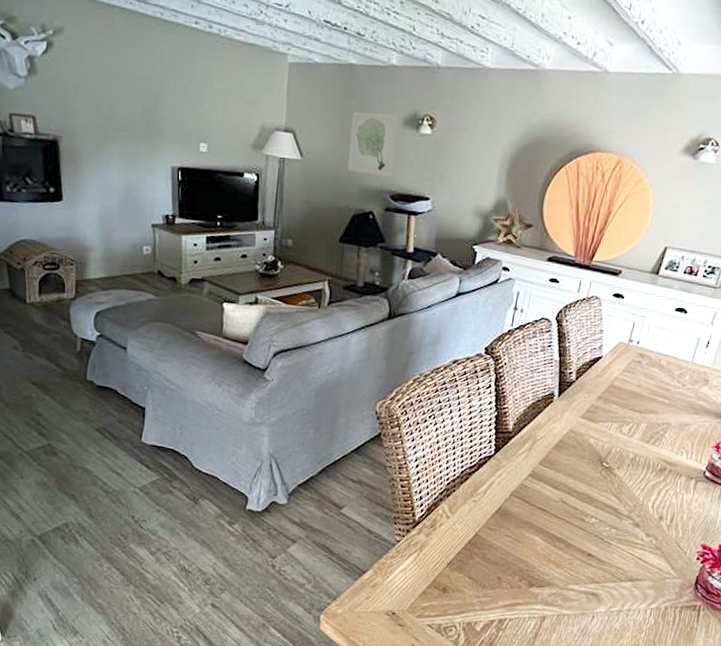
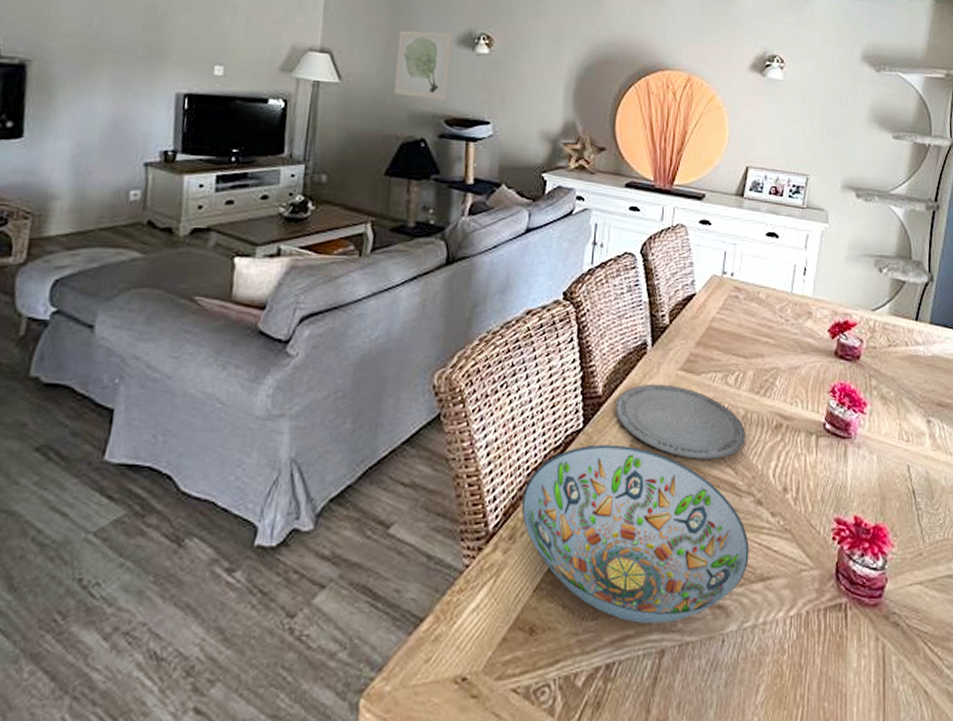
decorative bowl: none [441,468,624,599] -> present [521,444,749,624]
plate: none [522,426,633,489] -> present [615,384,745,459]

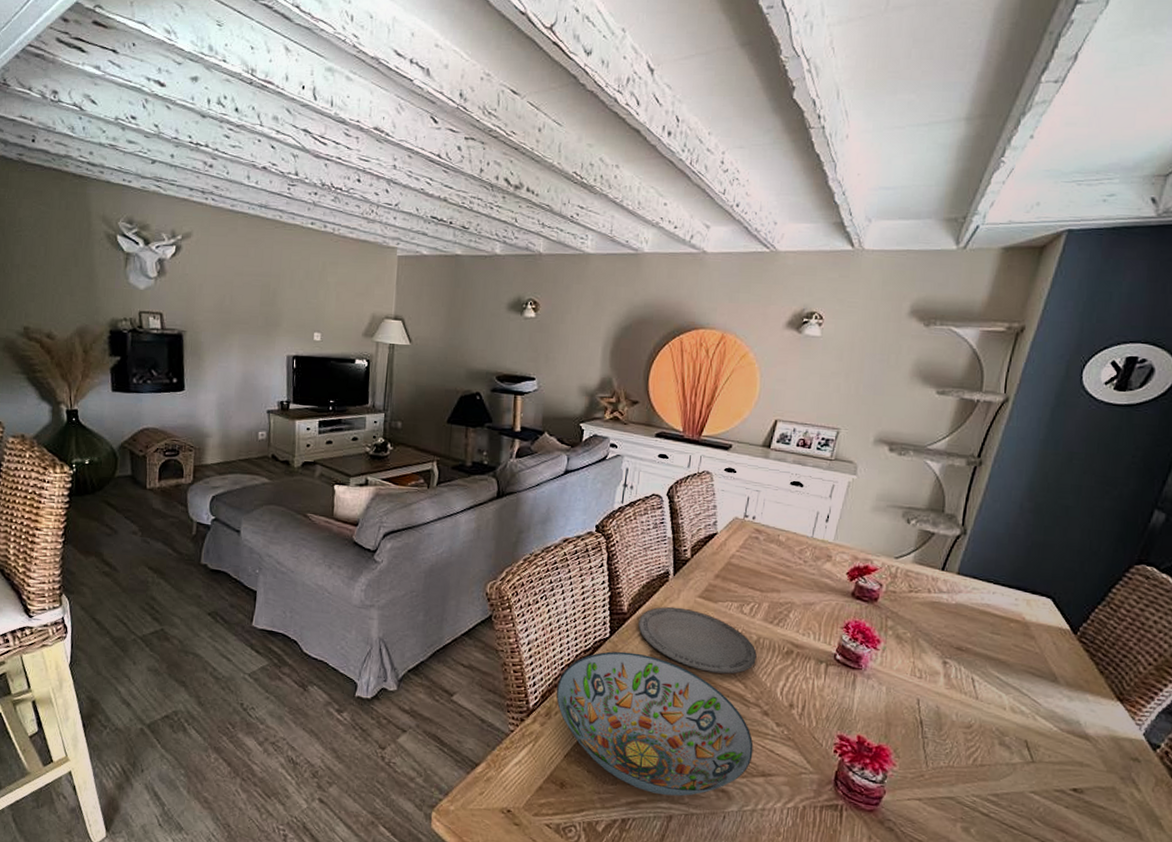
wall art: present [394,30,453,100] -> none [454,298,504,359]

